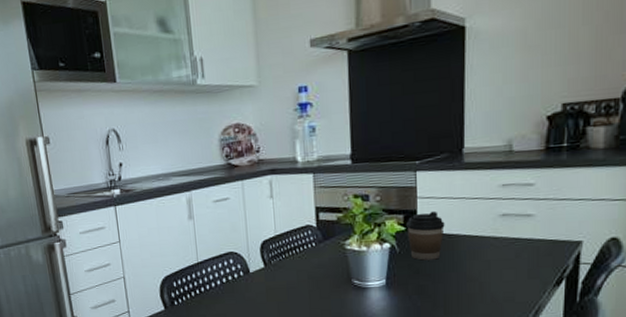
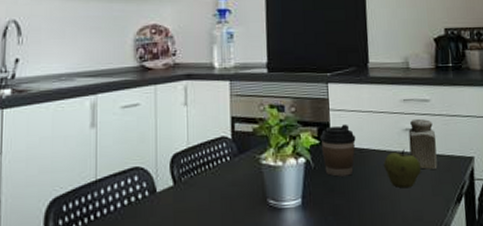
apple: none [474,234,516,272] -> present [383,149,421,189]
salt shaker: none [506,203,538,254] -> present [408,118,438,170]

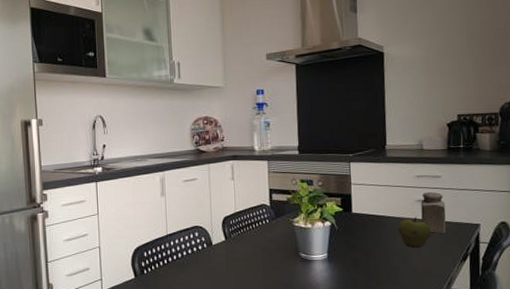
coffee cup: present [320,123,356,177] -> none [343,195,374,237]

